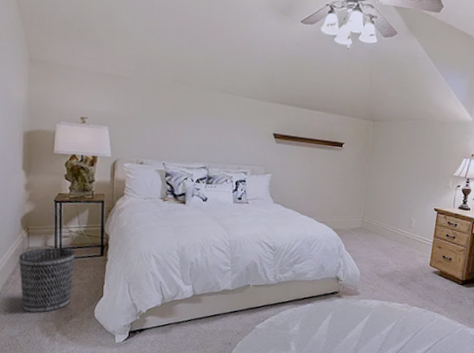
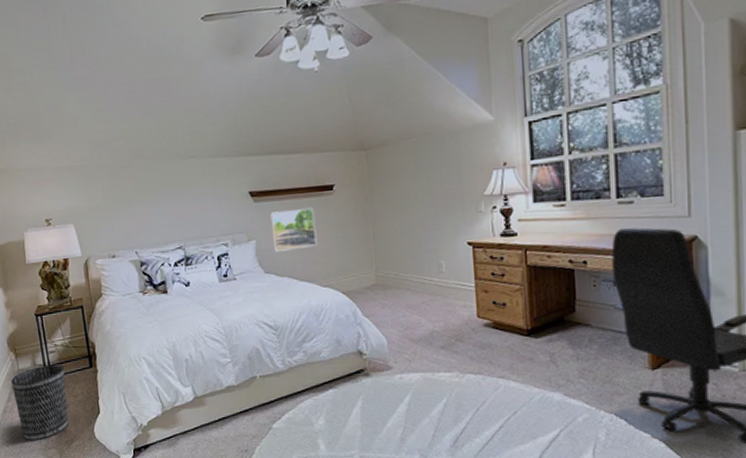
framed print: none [285,154,323,189] -> present [270,207,318,252]

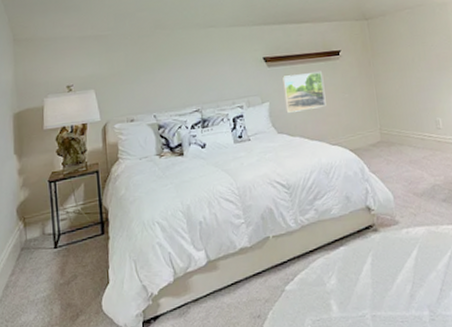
wastebasket: present [11,364,69,441] -> none [17,232,76,319]

